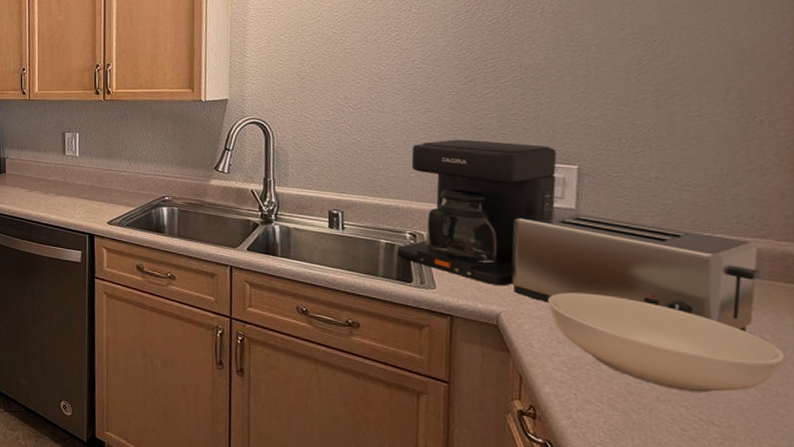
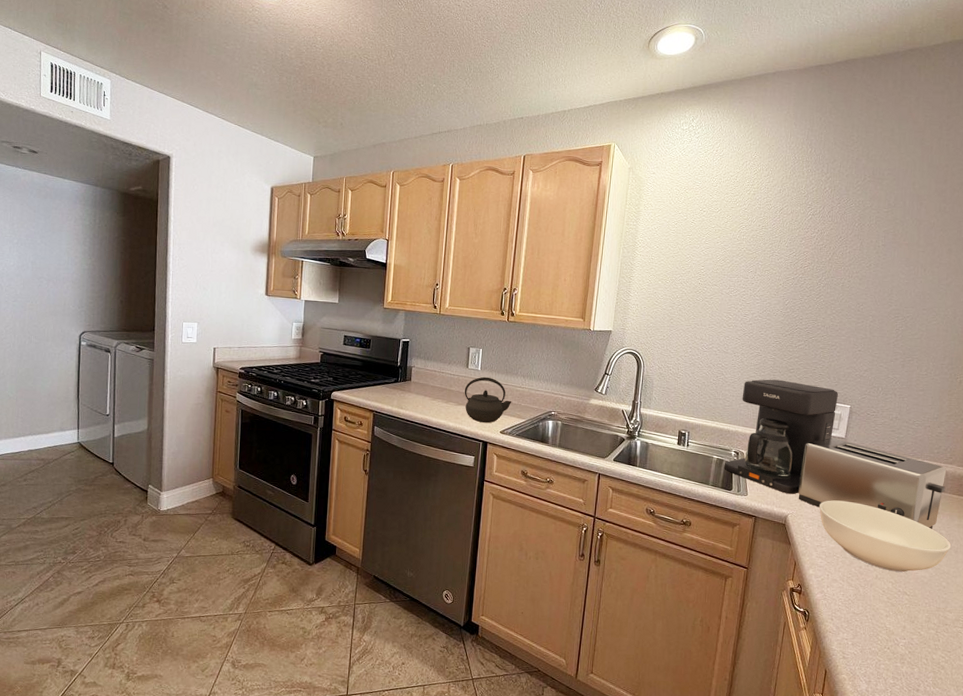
kettle: none [63,163,118,214] -> present [464,376,512,423]

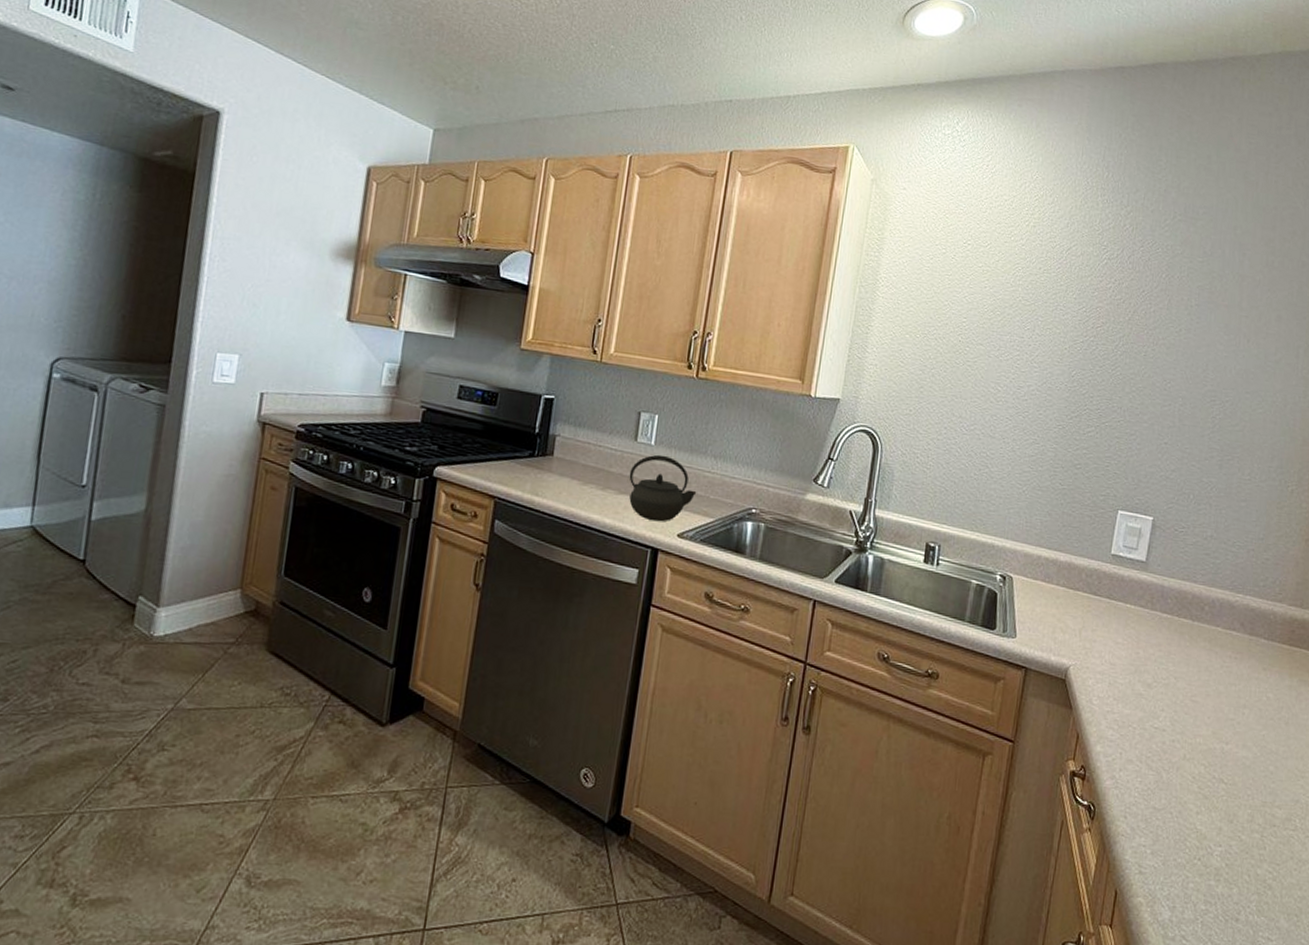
coffee maker: present [724,379,838,495] -> none [985,476,1138,639]
toaster: present [797,437,947,529] -> none [1082,560,1275,691]
bowl: present [818,500,952,572] -> none [1110,647,1281,751]

